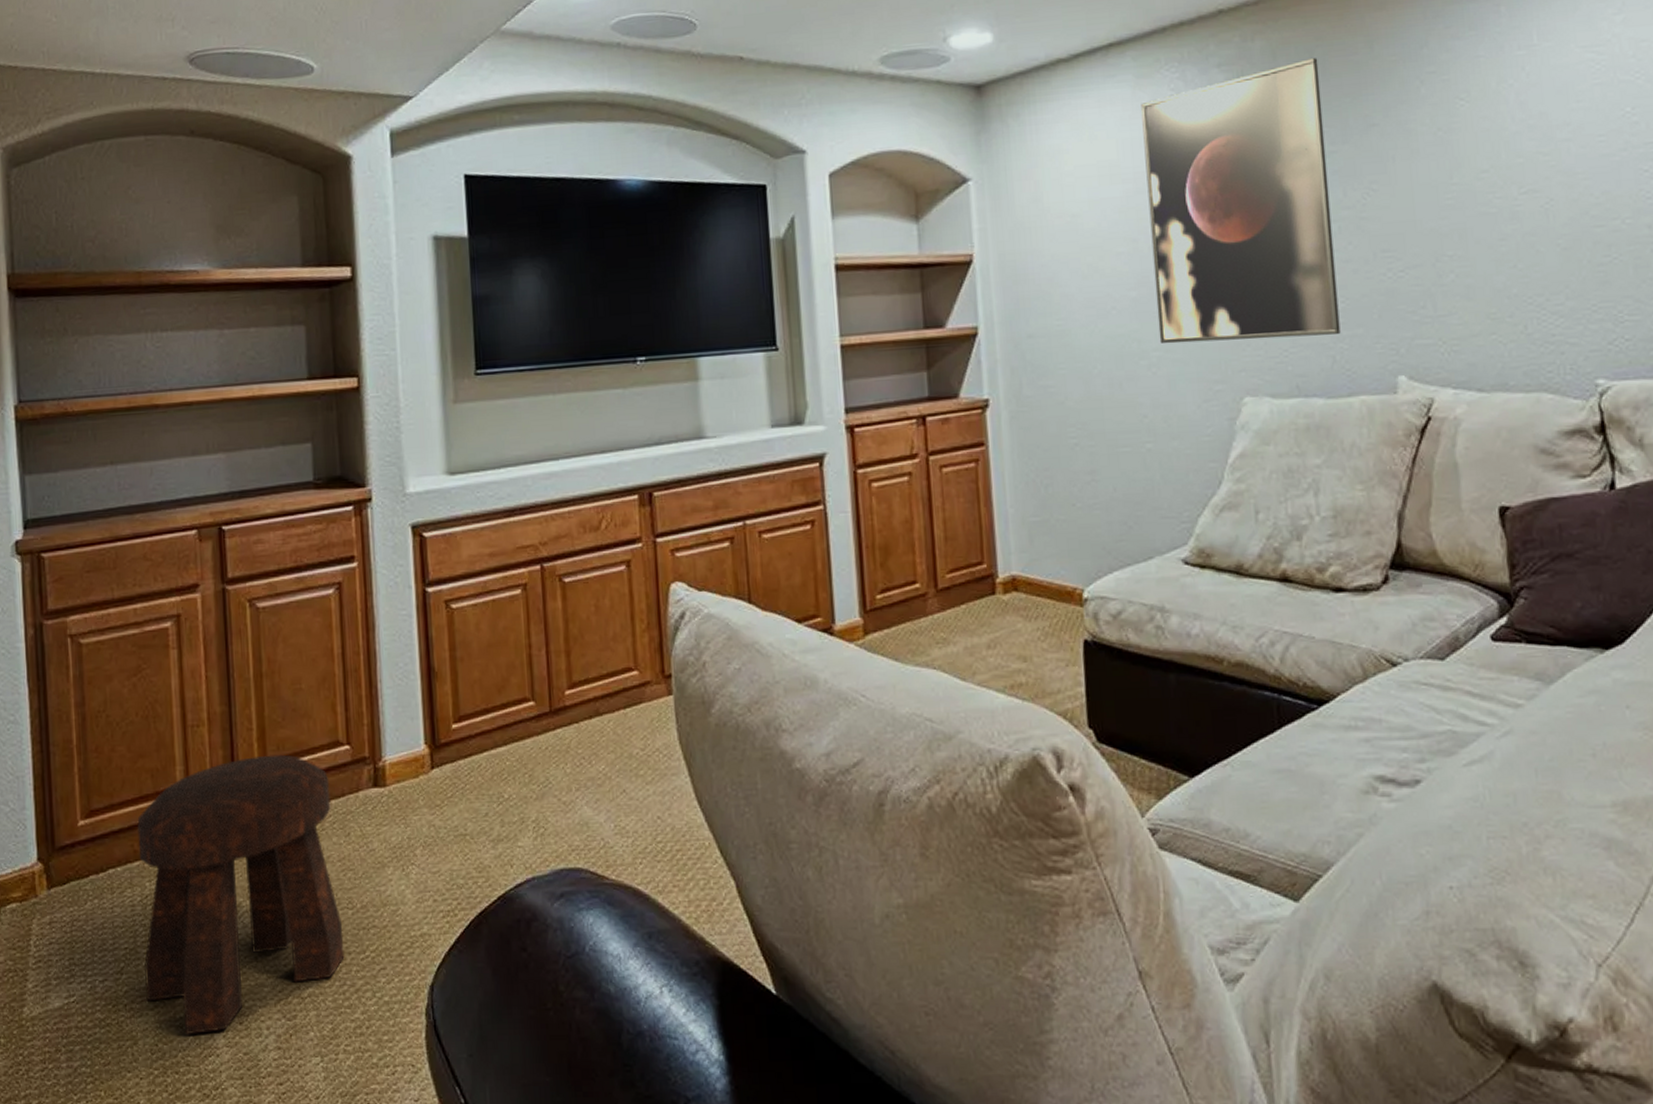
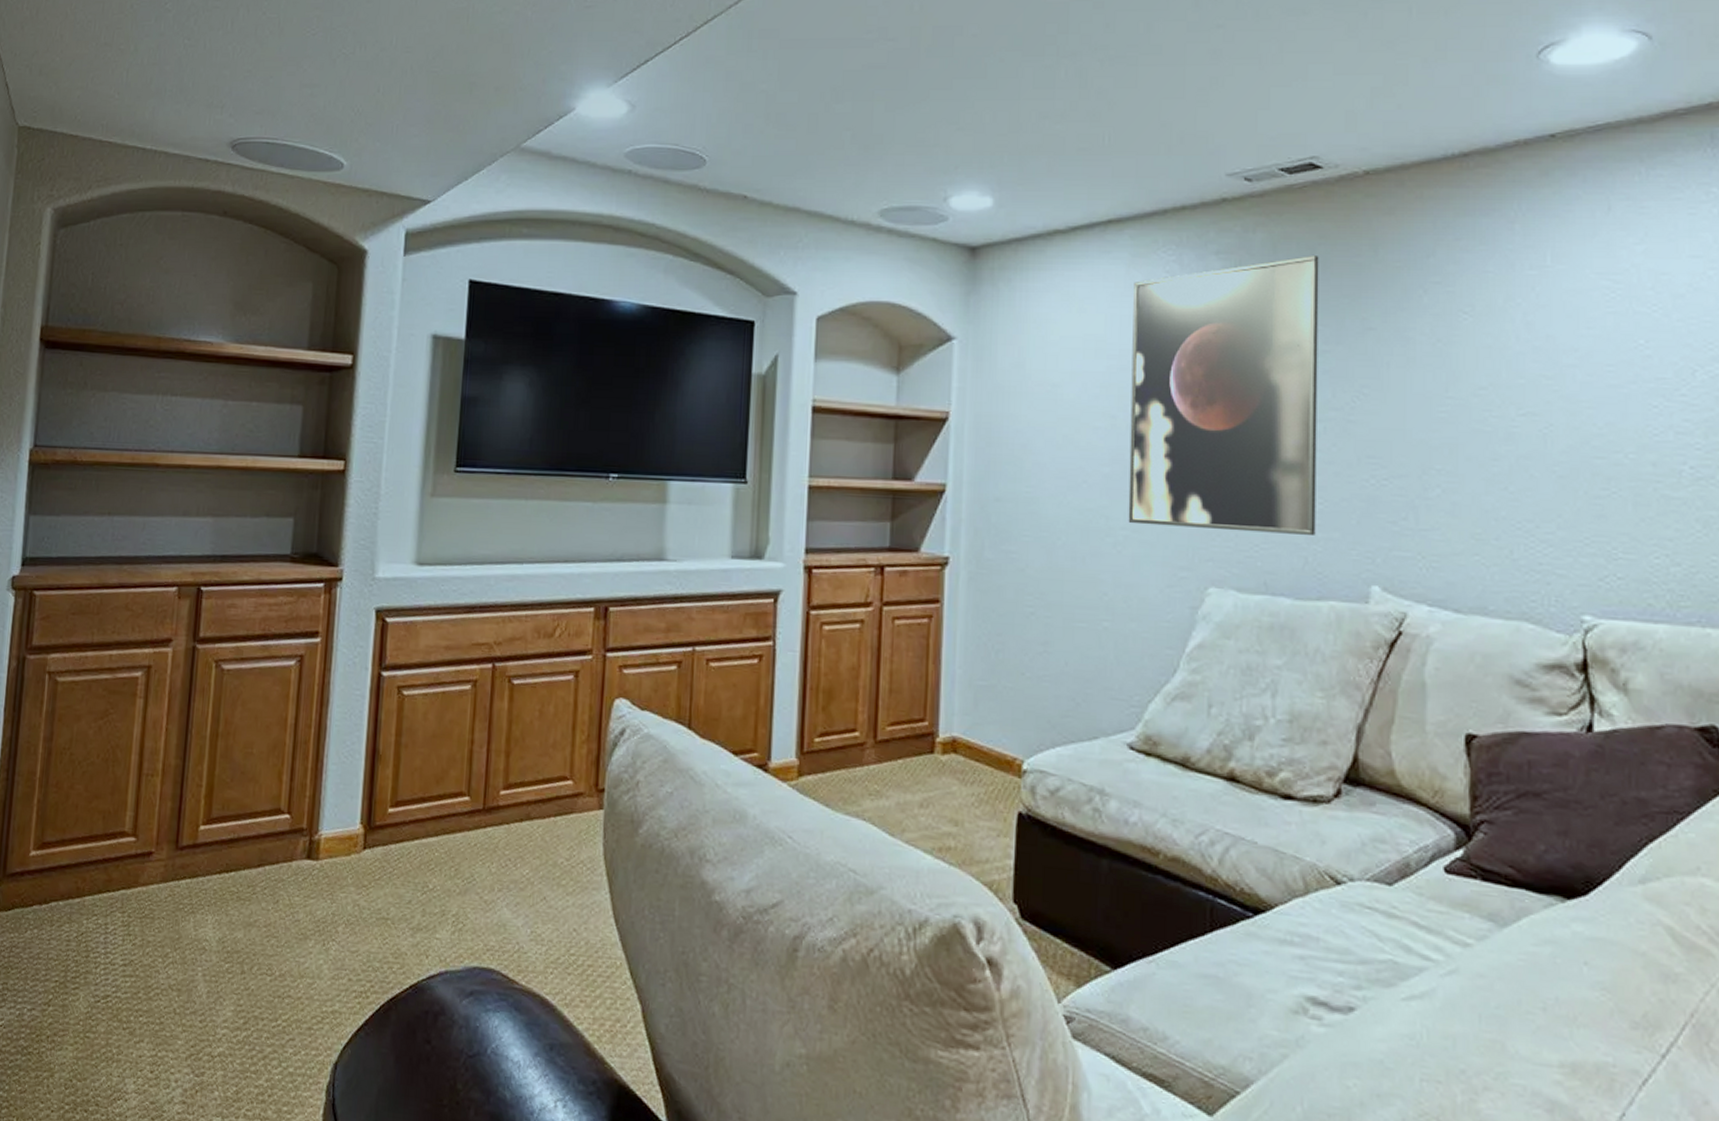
stool: present [137,754,345,1035] -> none [68,812,266,1077]

